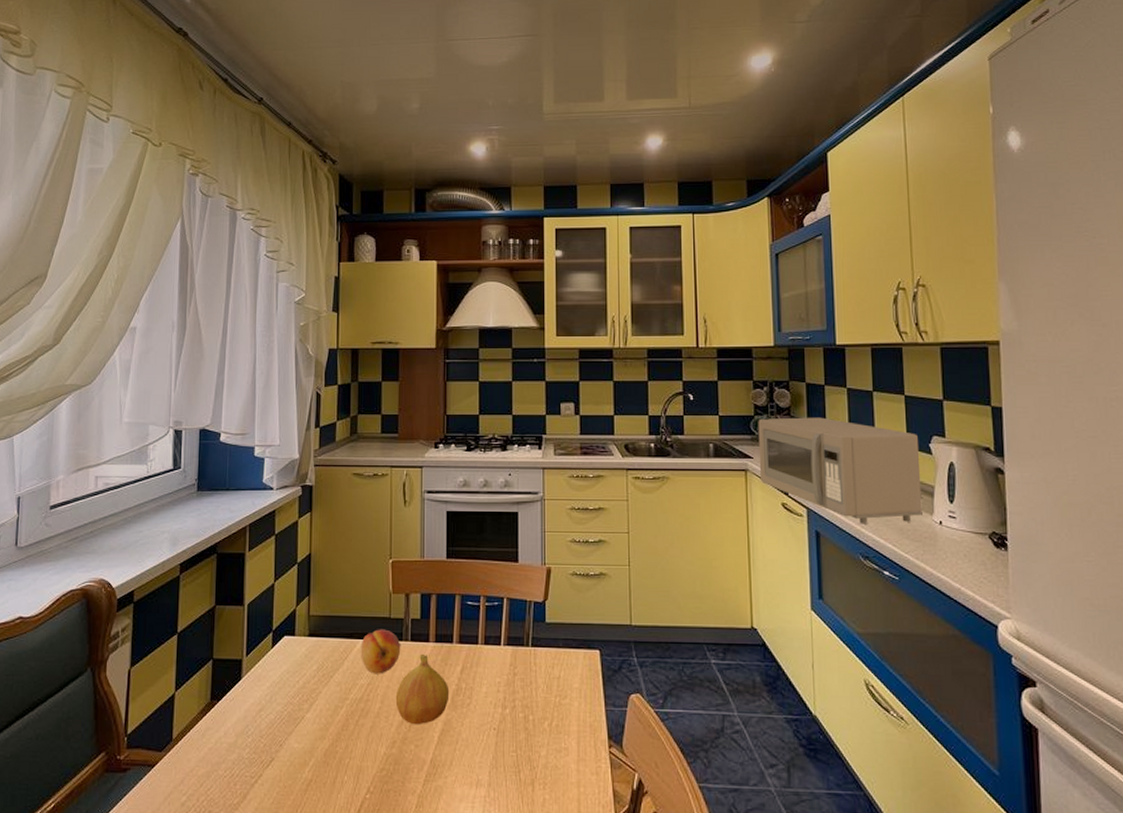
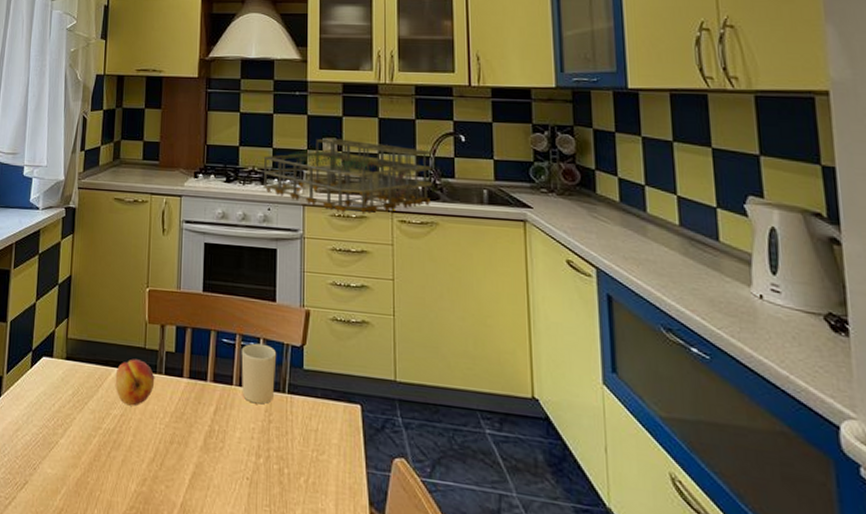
fruit: present [395,655,450,725] -> none [147,390,202,465]
mug: none [486,603,520,659] -> present [241,343,277,405]
dish rack: none [503,402,664,475] -> present [263,137,433,215]
microwave: present [758,417,924,524] -> none [538,165,740,293]

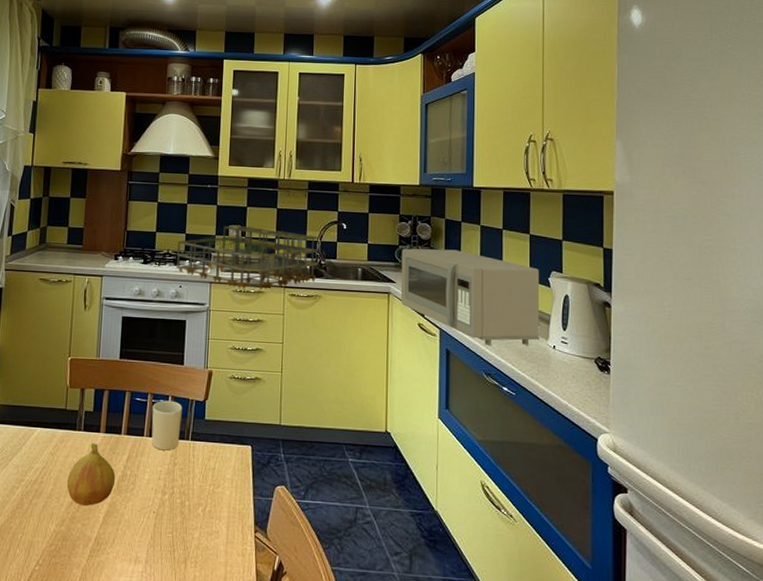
fruit: present [115,359,155,406] -> none [37,419,75,460]
fruit: none [147,390,202,465] -> present [66,443,116,506]
microwave: none [538,165,740,293] -> present [400,248,540,345]

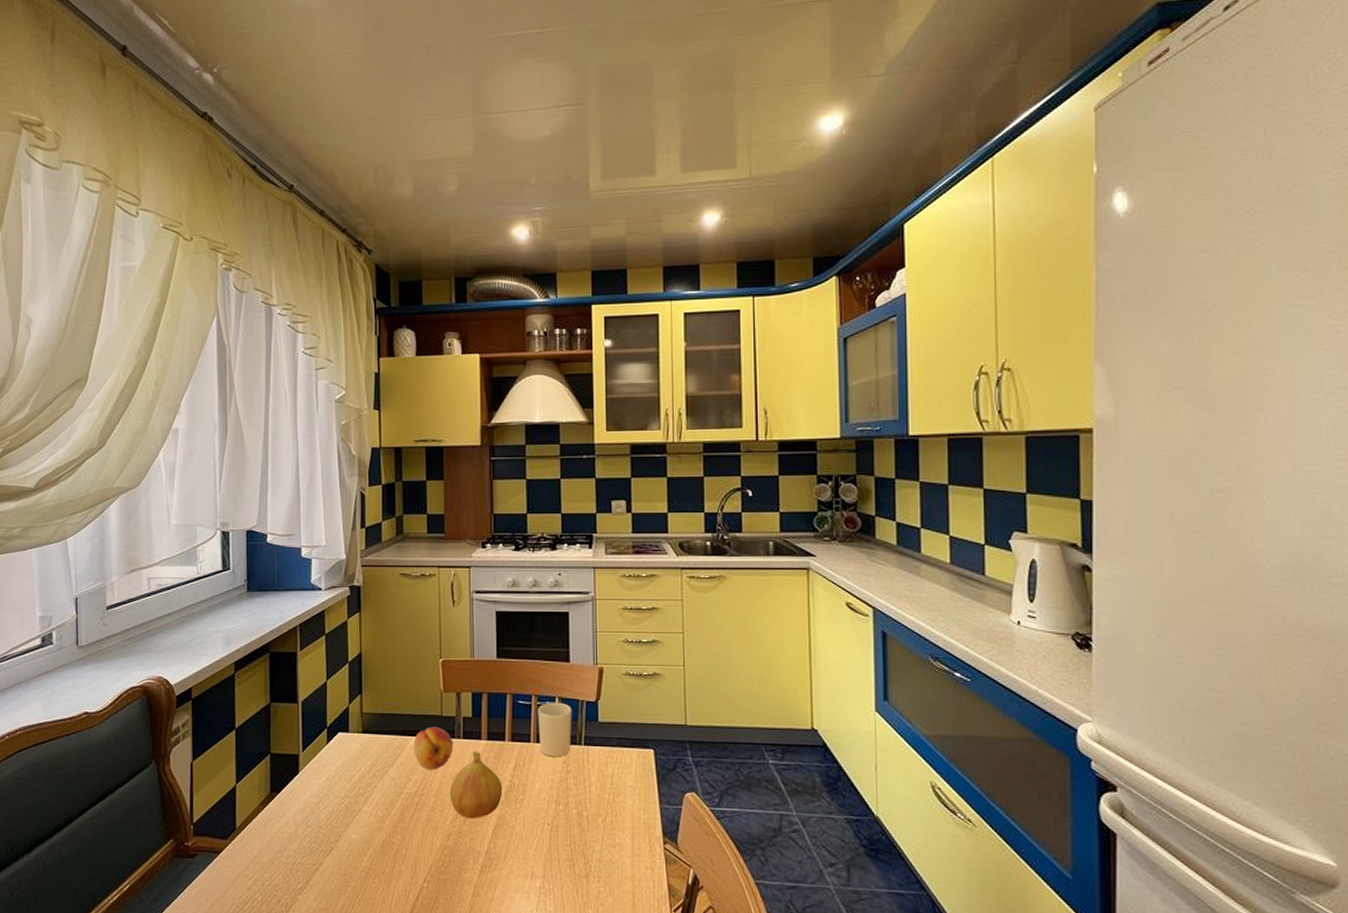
fruit: none [37,419,75,460] -> present [414,727,454,770]
dish rack: present [175,225,319,290] -> none [552,499,721,574]
microwave: present [400,248,540,345] -> none [821,513,1001,624]

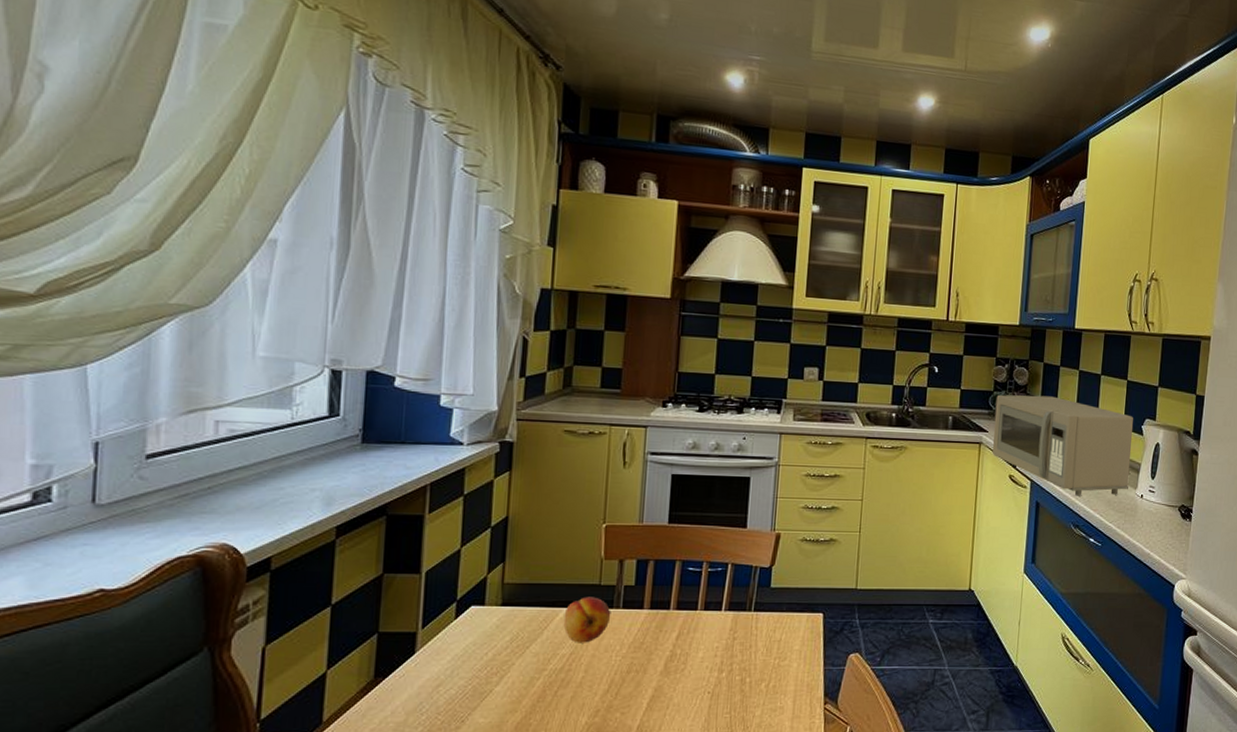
fruit: present [449,752,503,819] -> none [601,622,663,693]
mug: present [537,702,573,757] -> none [706,568,745,624]
microwave: none [821,513,1001,624] -> present [992,394,1133,496]

